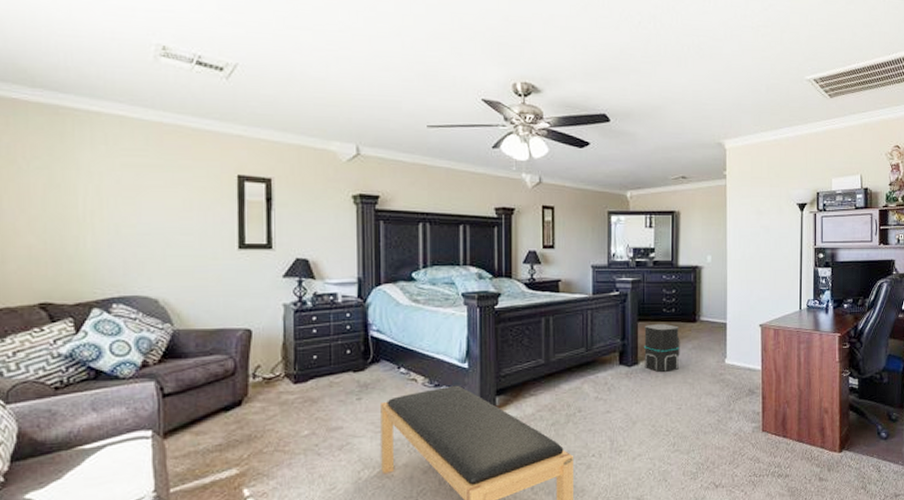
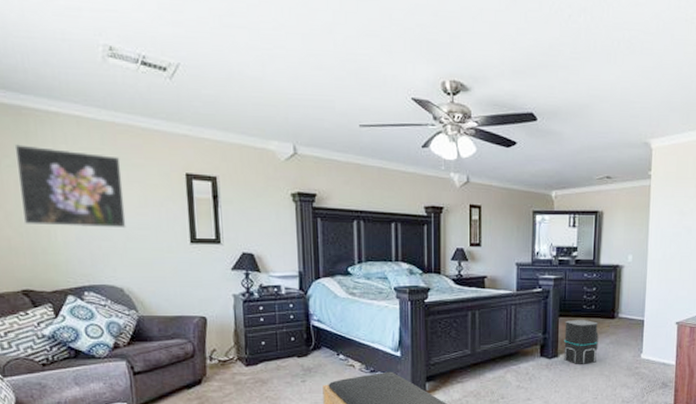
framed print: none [47,145,167,234] -> present [14,144,126,229]

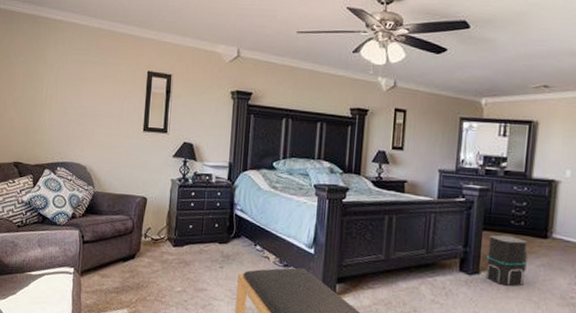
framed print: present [14,144,126,229] -> none [24,45,100,116]

